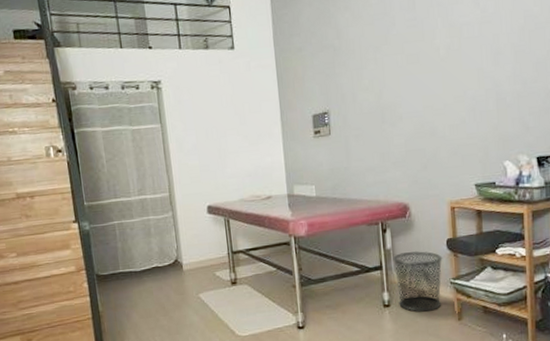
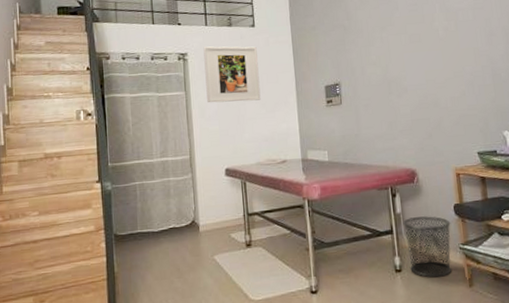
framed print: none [178,72,243,136] -> present [203,46,261,103]

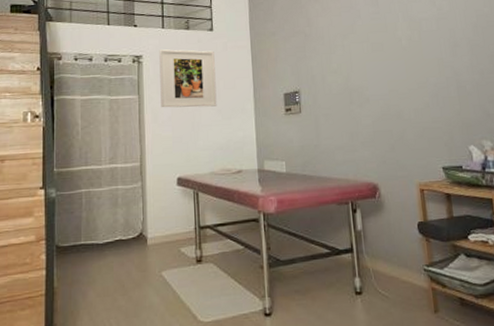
waste bin: present [403,215,452,278] -> none [364,233,416,302]

